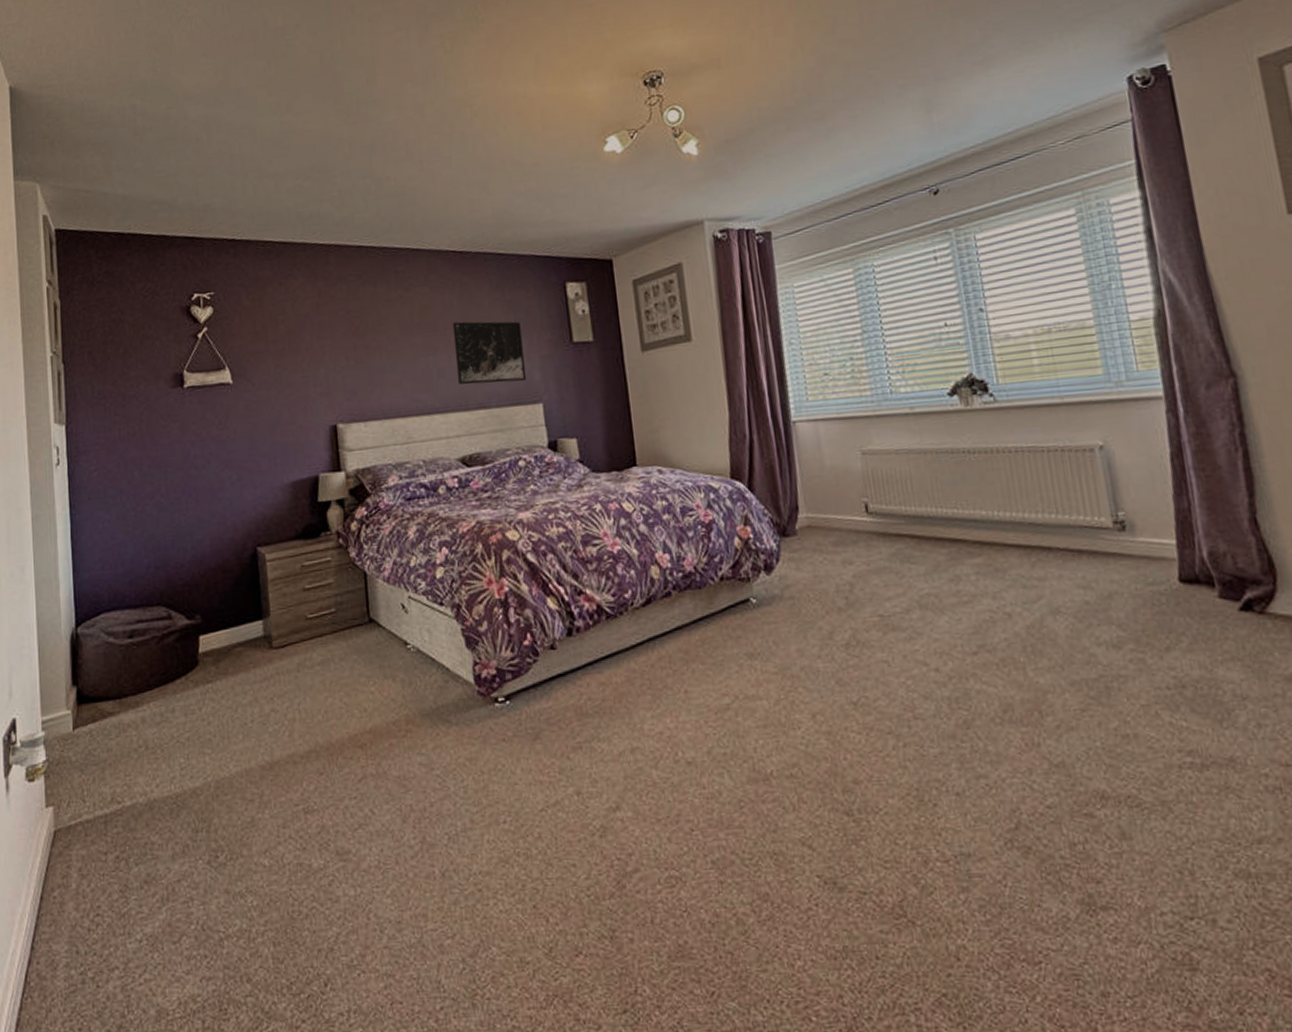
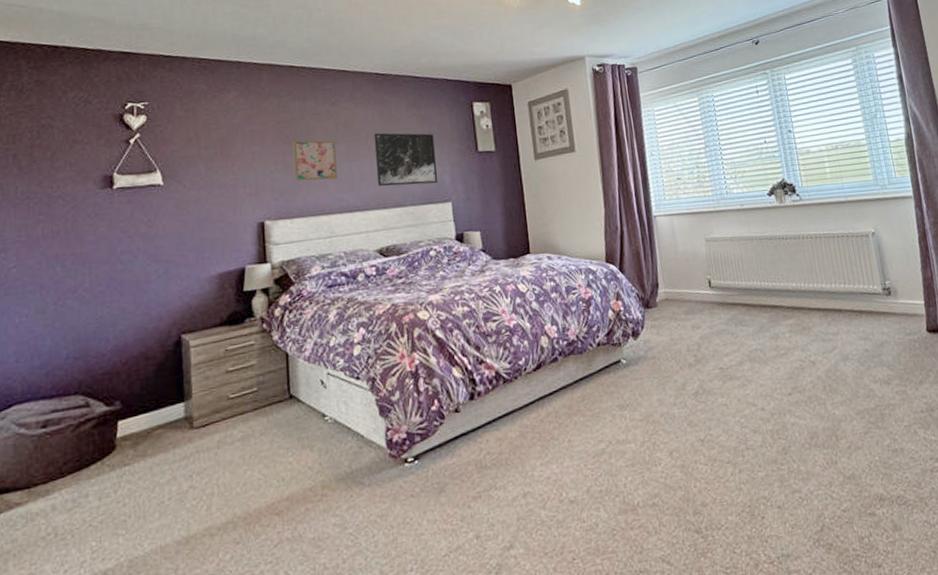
wall art: none [364,331,413,380] -> present [292,140,337,182]

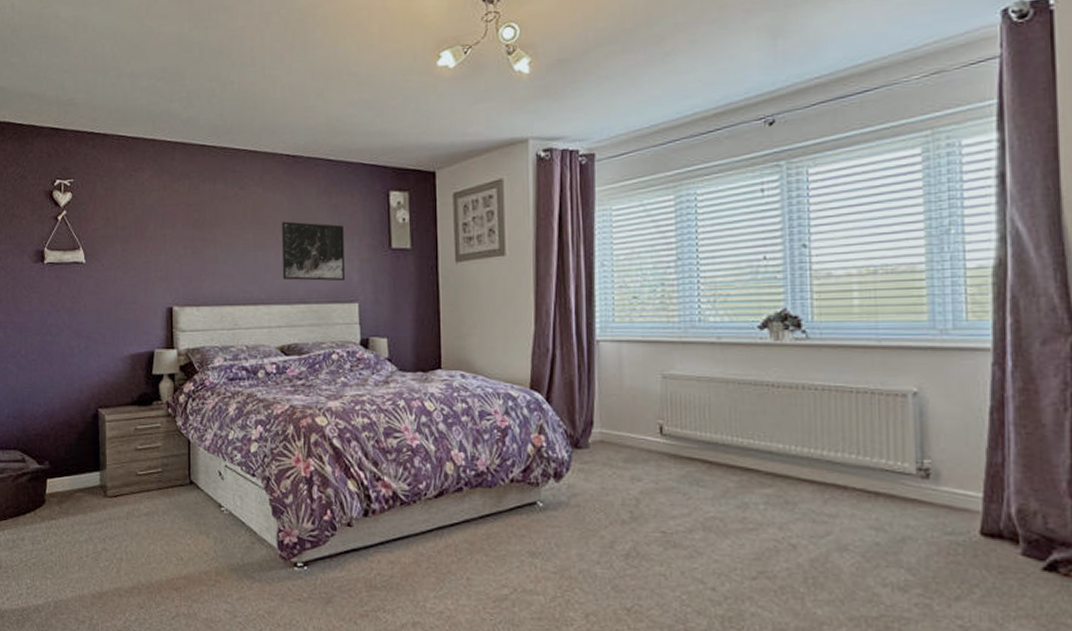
wall art: present [292,140,337,182] -> none [201,225,243,269]

